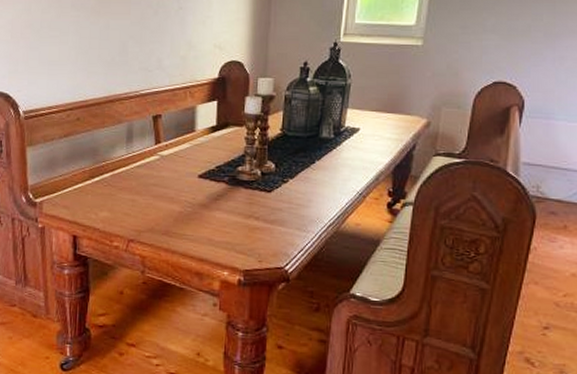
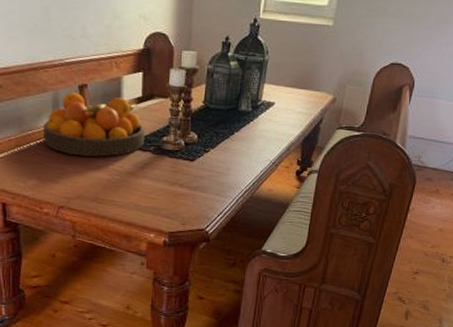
fruit bowl: none [116,123,219,188] -> present [42,92,145,157]

